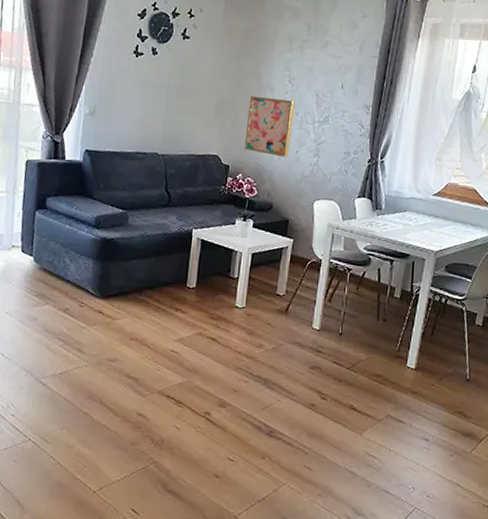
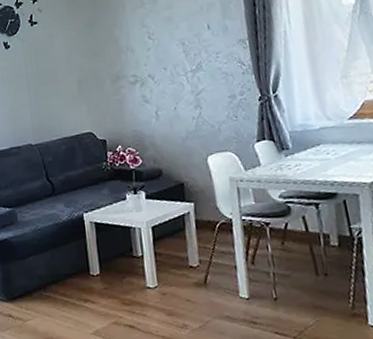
wall art: present [244,95,296,157] -> none [111,56,167,120]

